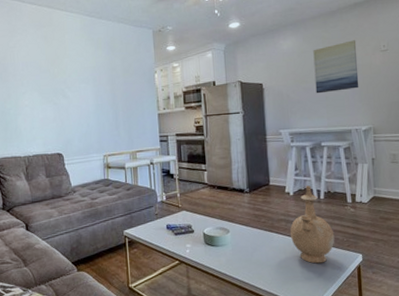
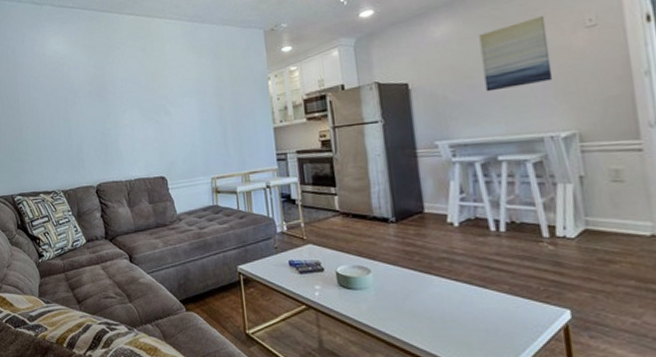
vase: present [290,185,335,264] -> none [456,213,526,319]

